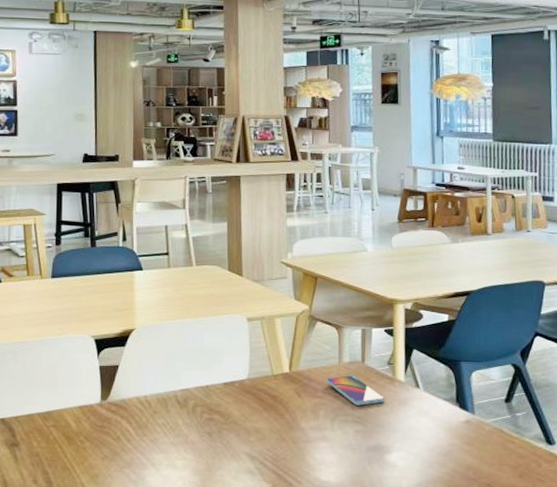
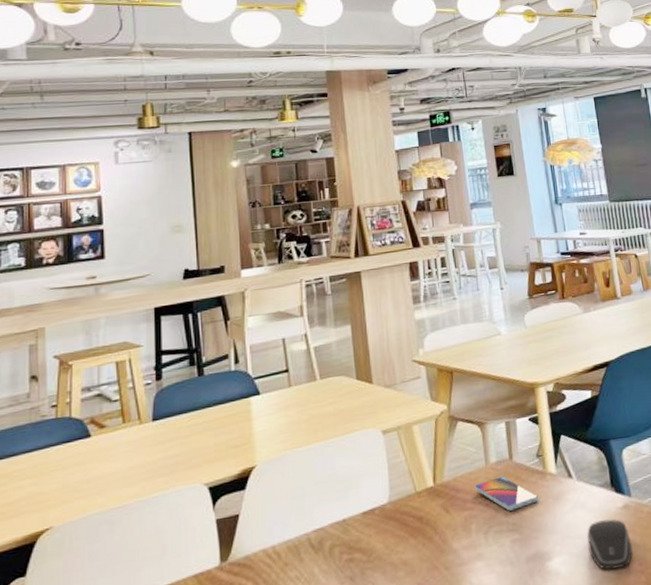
computer mouse: none [426,429,469,474] -> present [586,519,633,570]

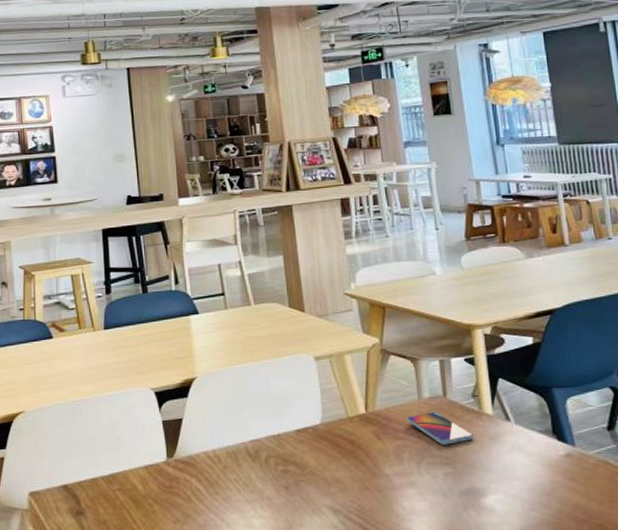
computer mouse: present [586,519,633,570] -> none [524,465,575,515]

